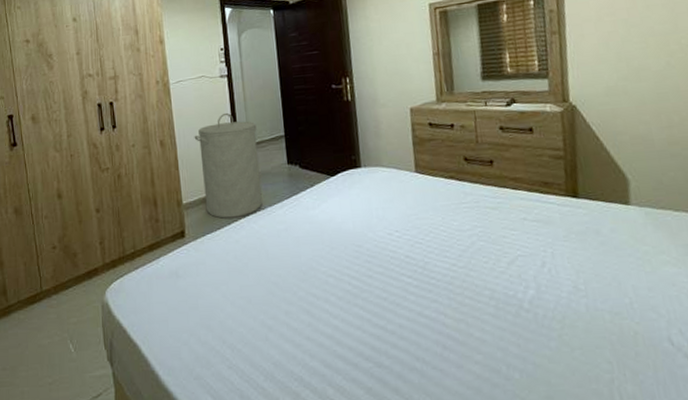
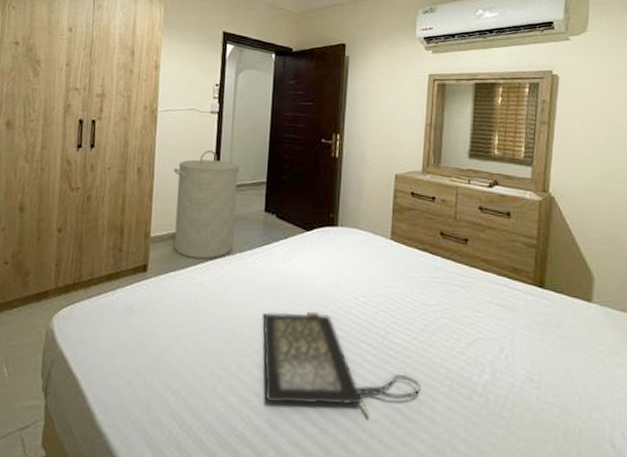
clutch bag: none [302,252,468,347] -> present [262,311,421,418]

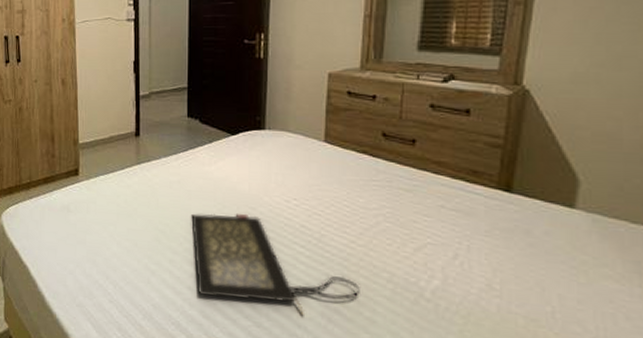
laundry hamper: present [173,149,240,259] -> none [95,58,159,163]

